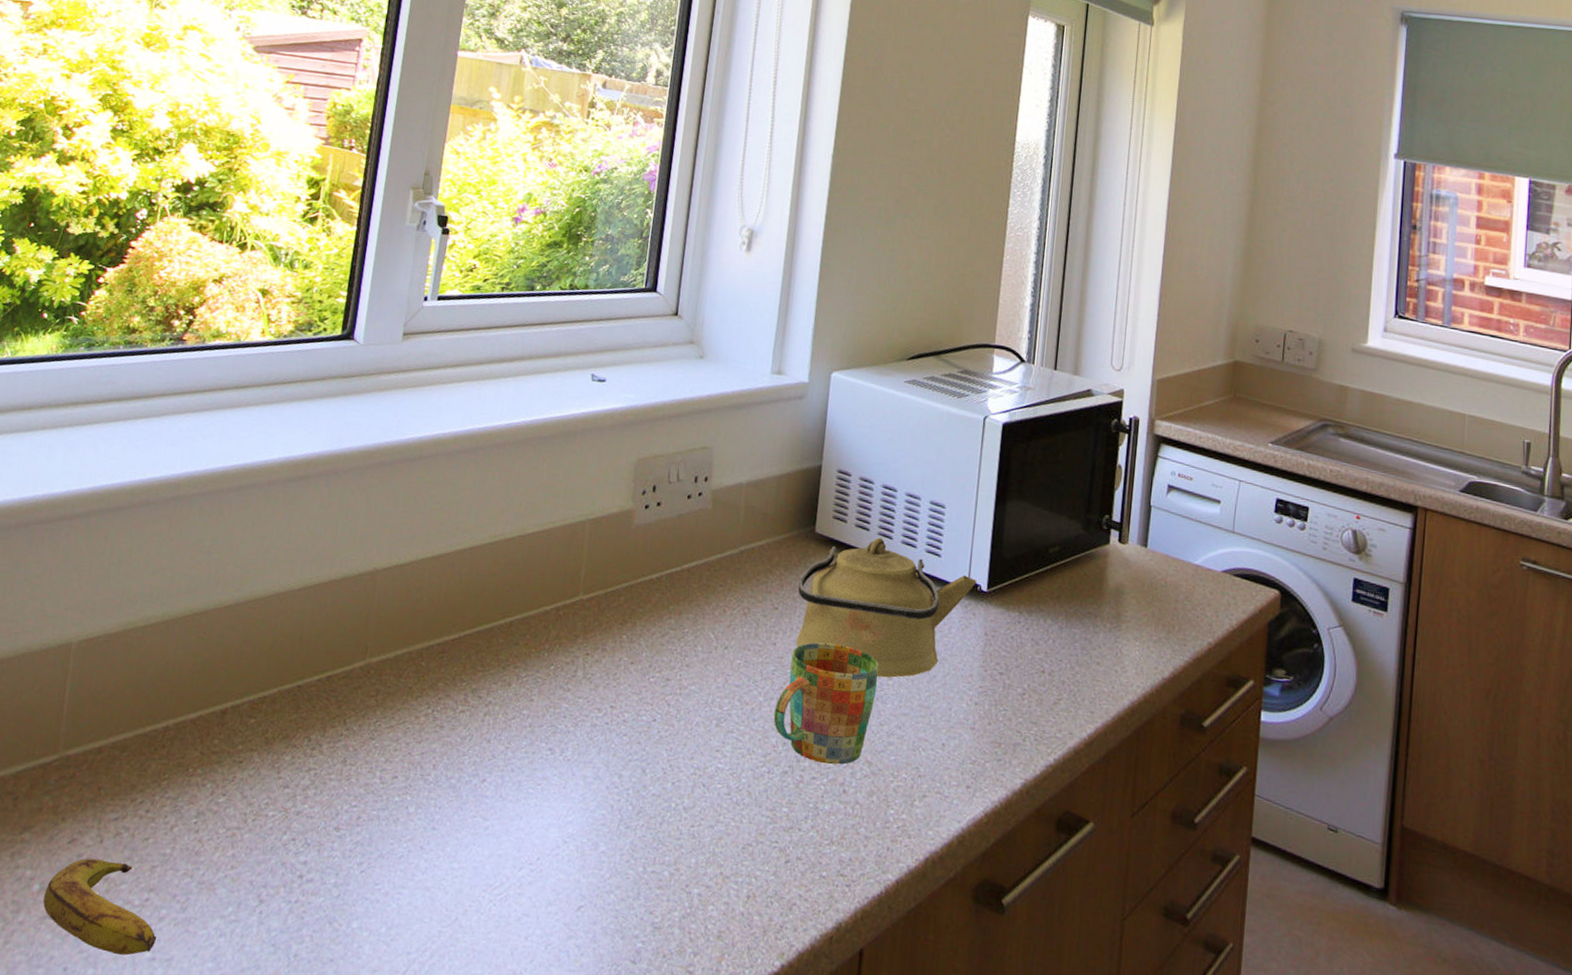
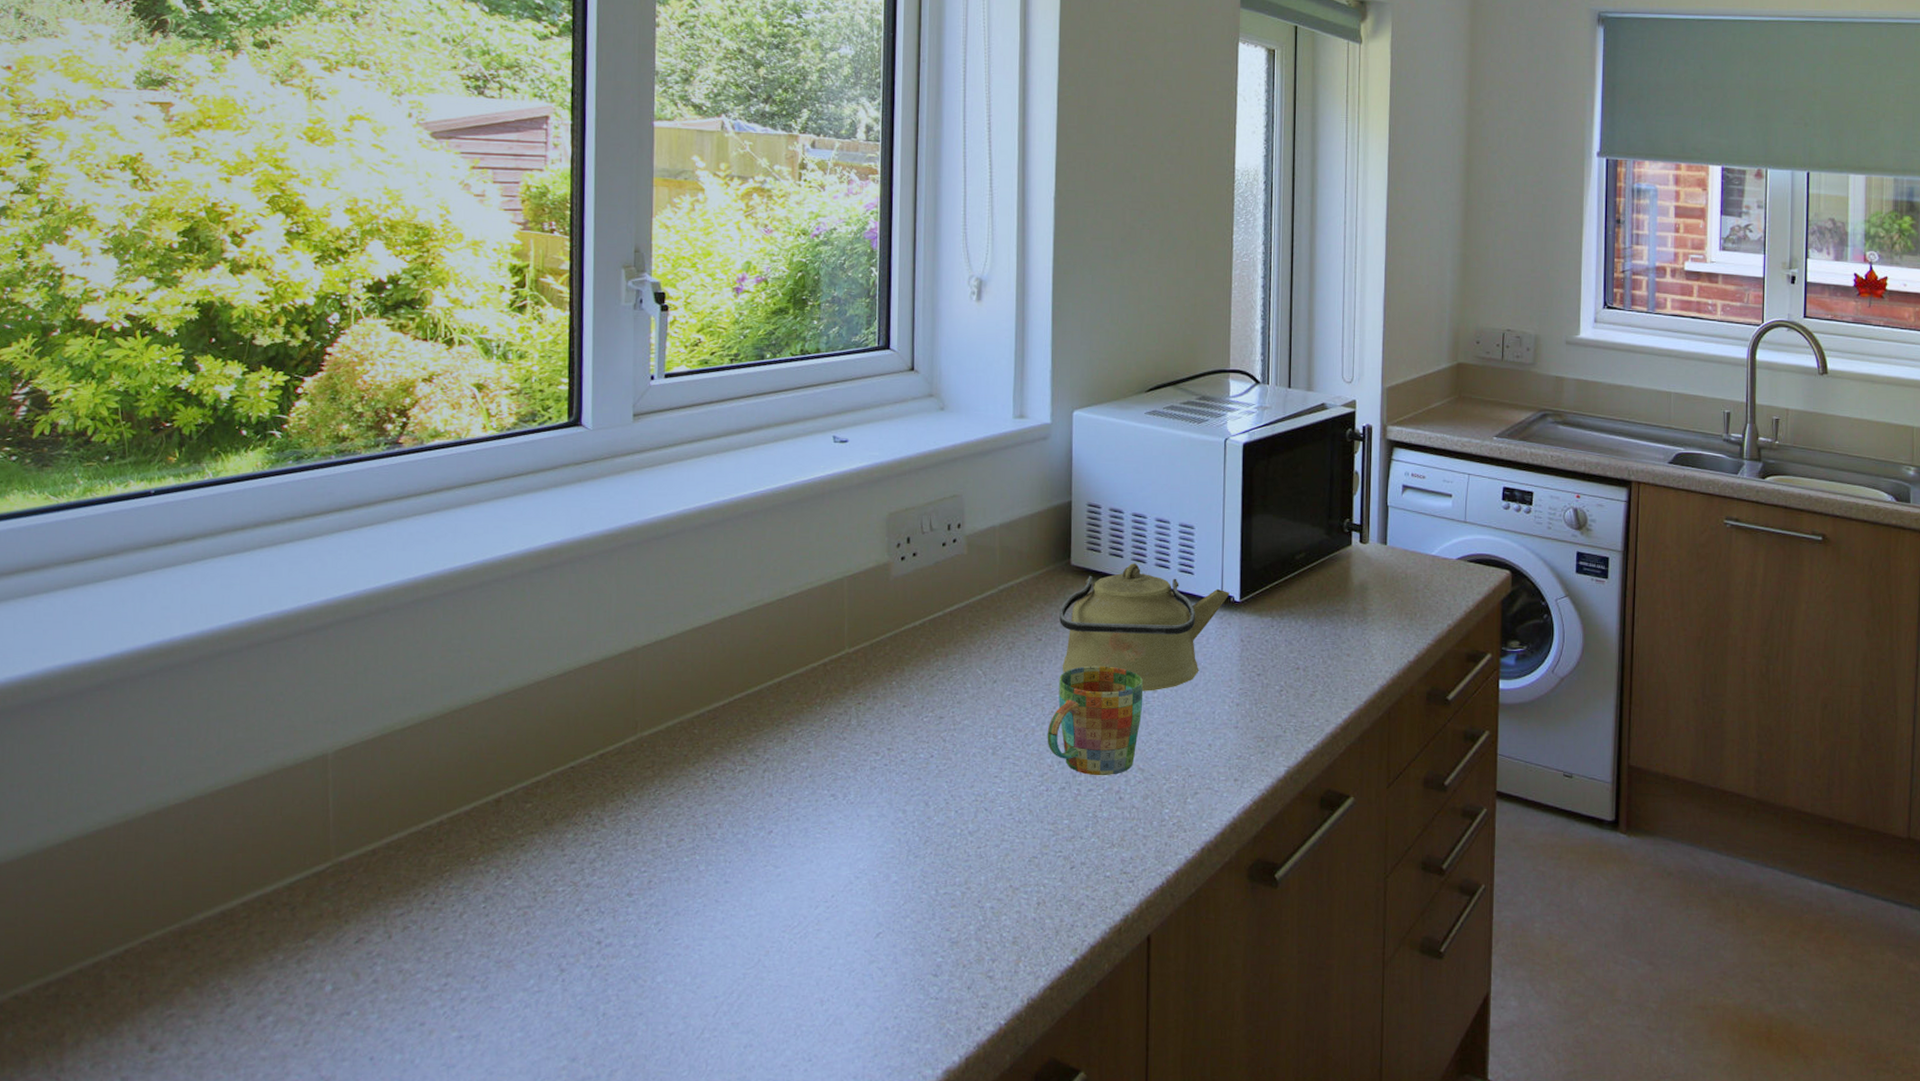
banana: present [43,858,156,956] -> none [338,954,460,1039]

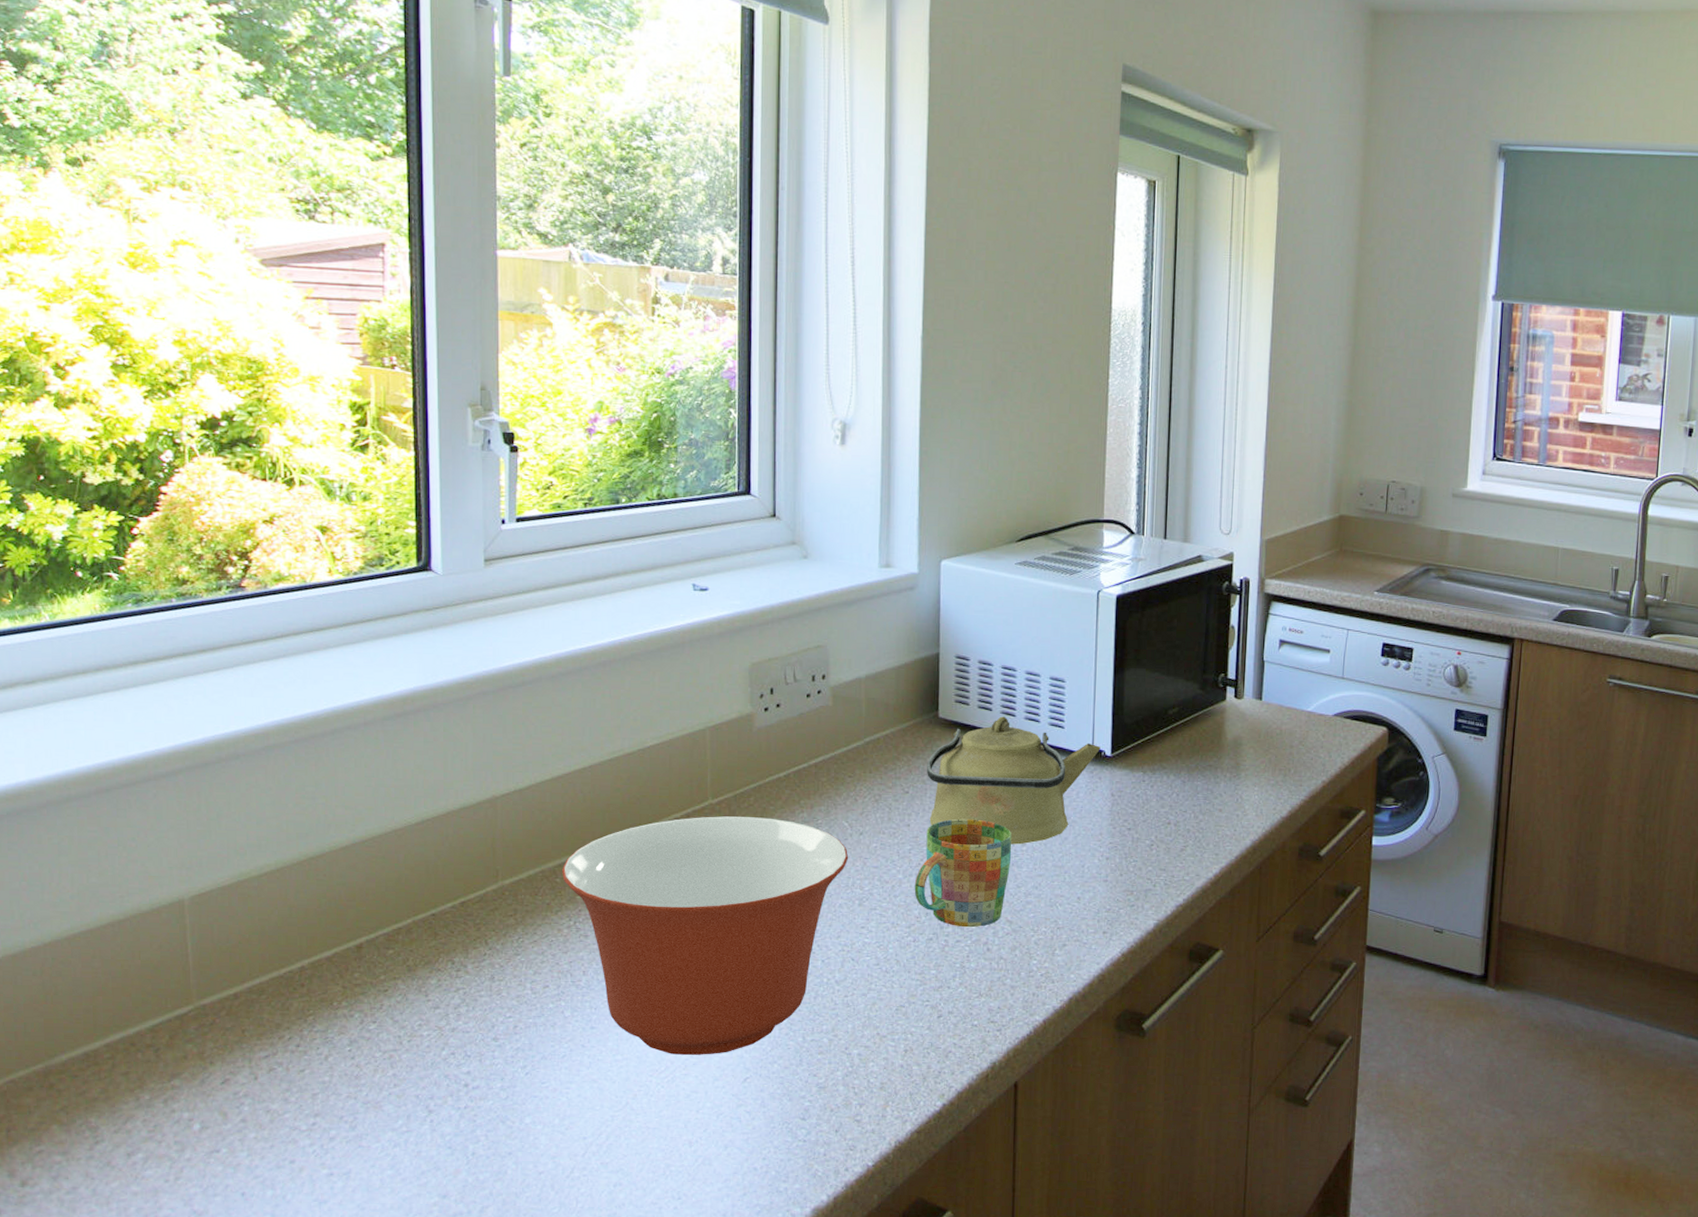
mixing bowl: none [699,665,983,910] -> present [561,816,849,1055]

